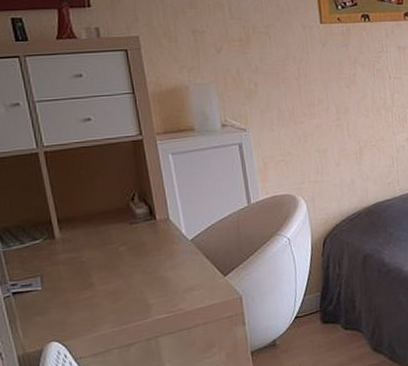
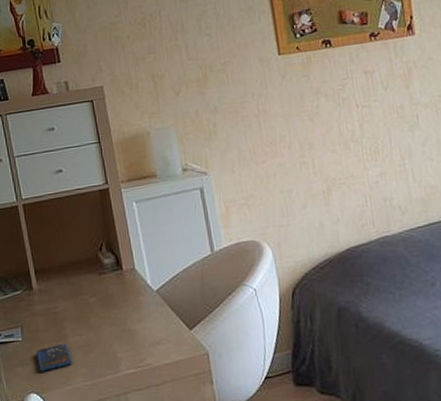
smartphone: none [59,291,100,320] -> present [37,343,73,372]

